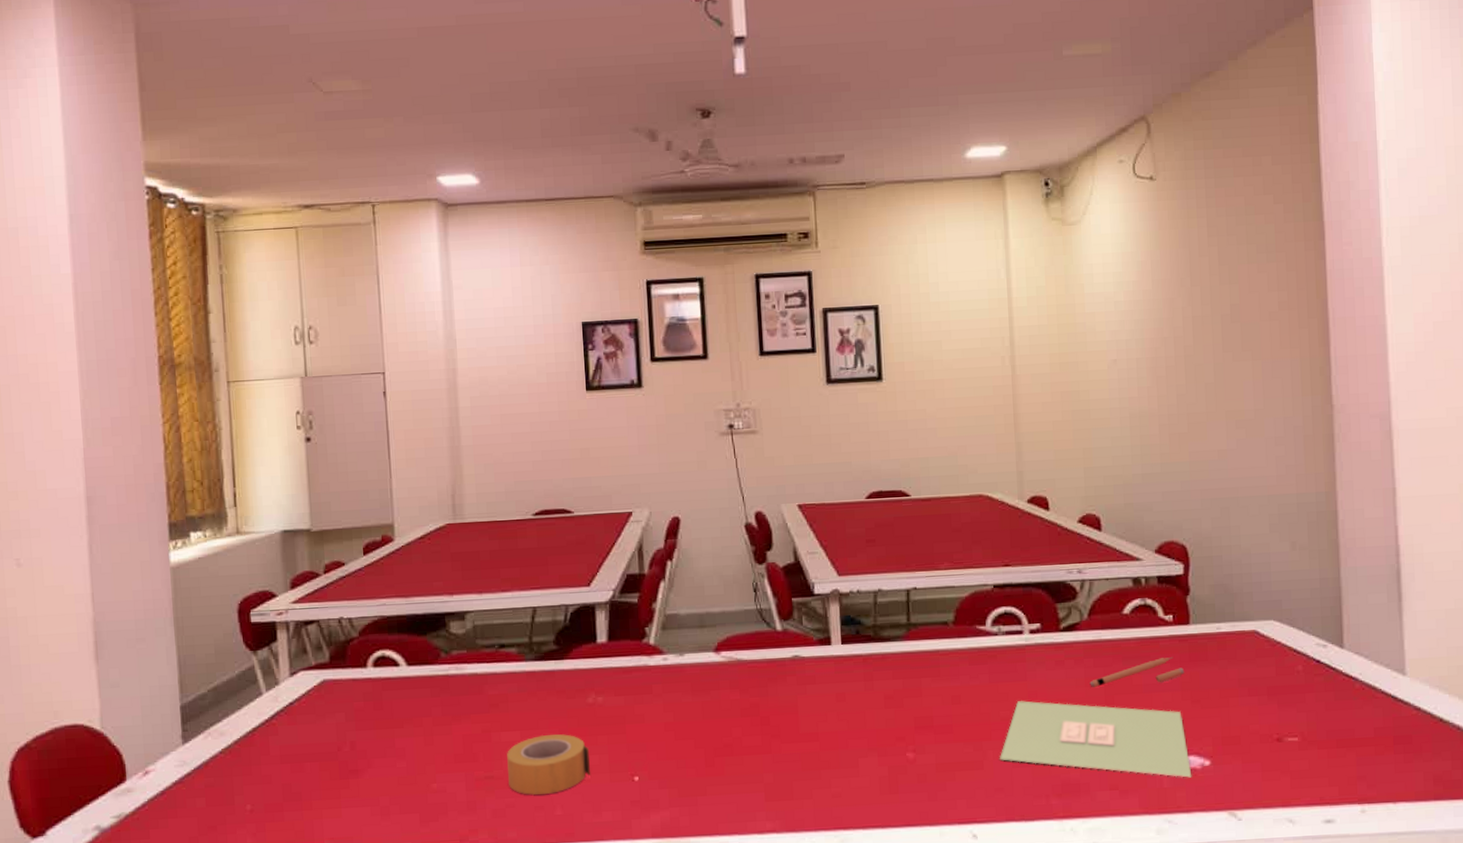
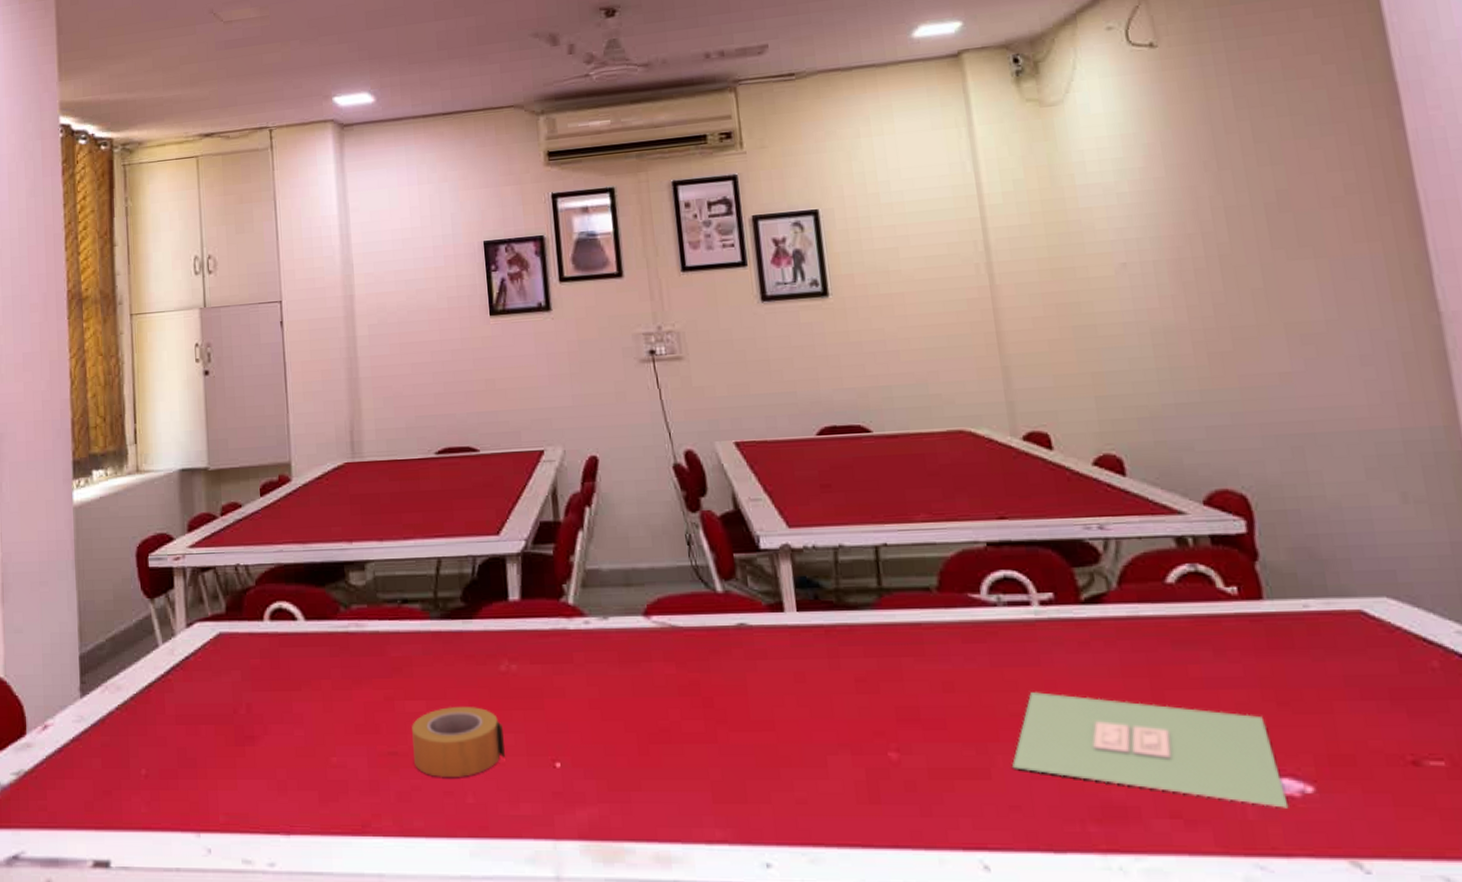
marker pen: present [1090,657,1185,688] -> none [1128,643,1263,680]

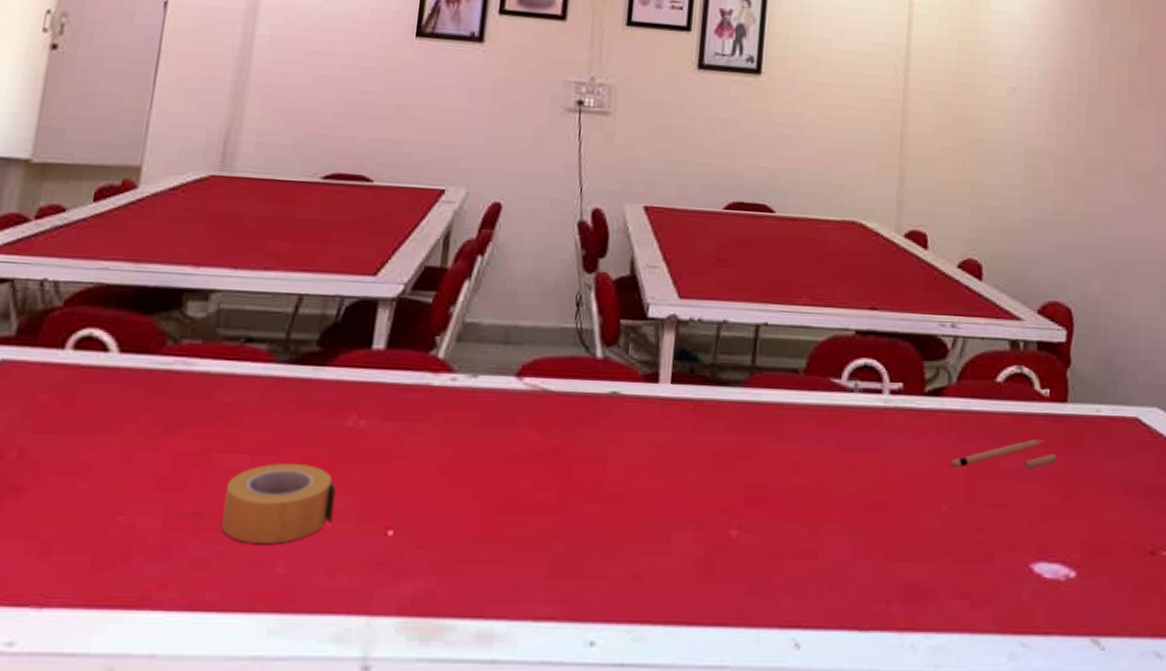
papers: present [1011,692,1289,808] -> none [837,476,1055,591]
marker pen: none [1128,643,1263,680] -> present [951,440,1057,470]

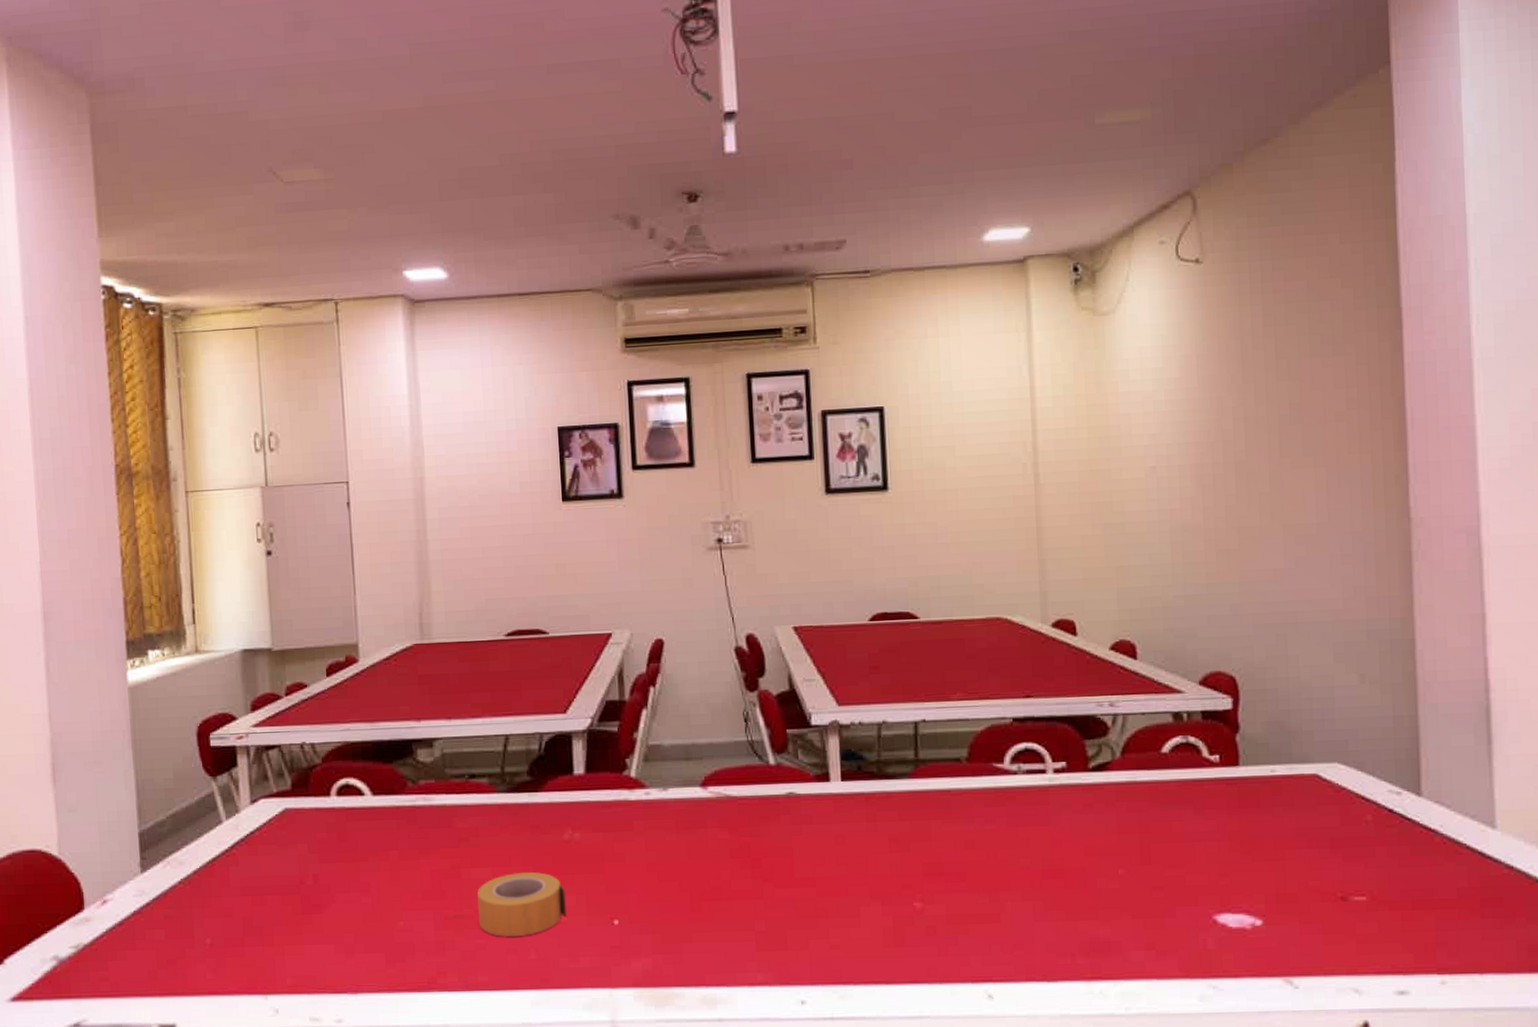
marker pen: present [951,440,1057,470] -> none [1122,803,1233,836]

